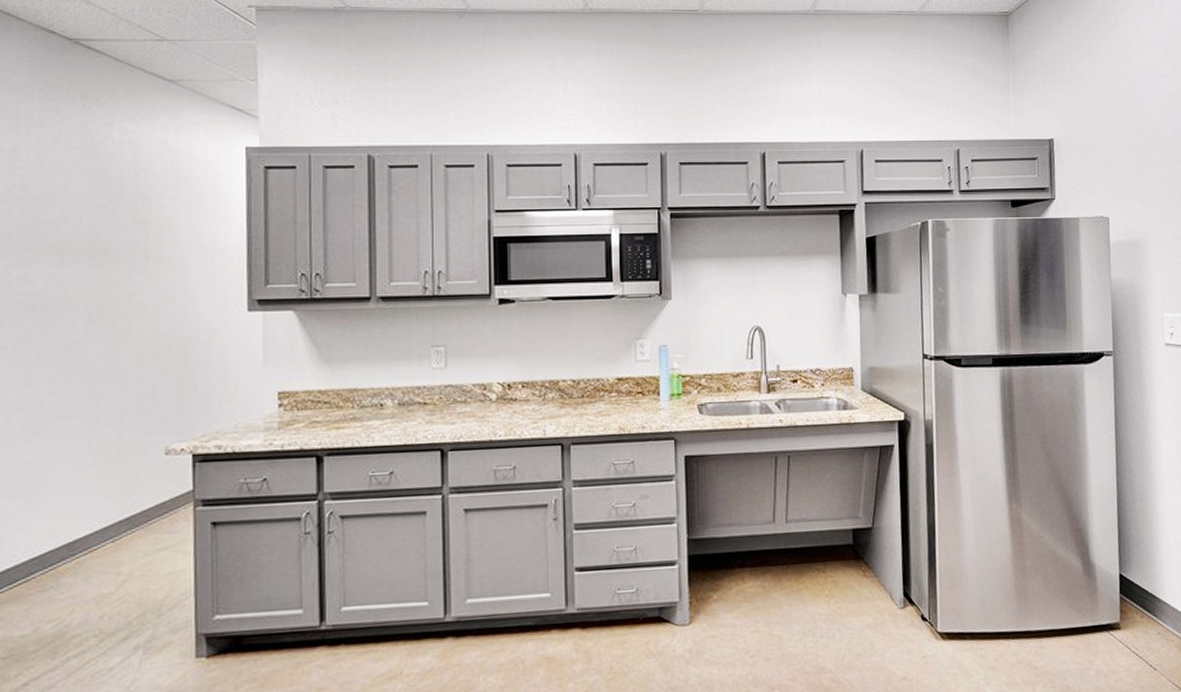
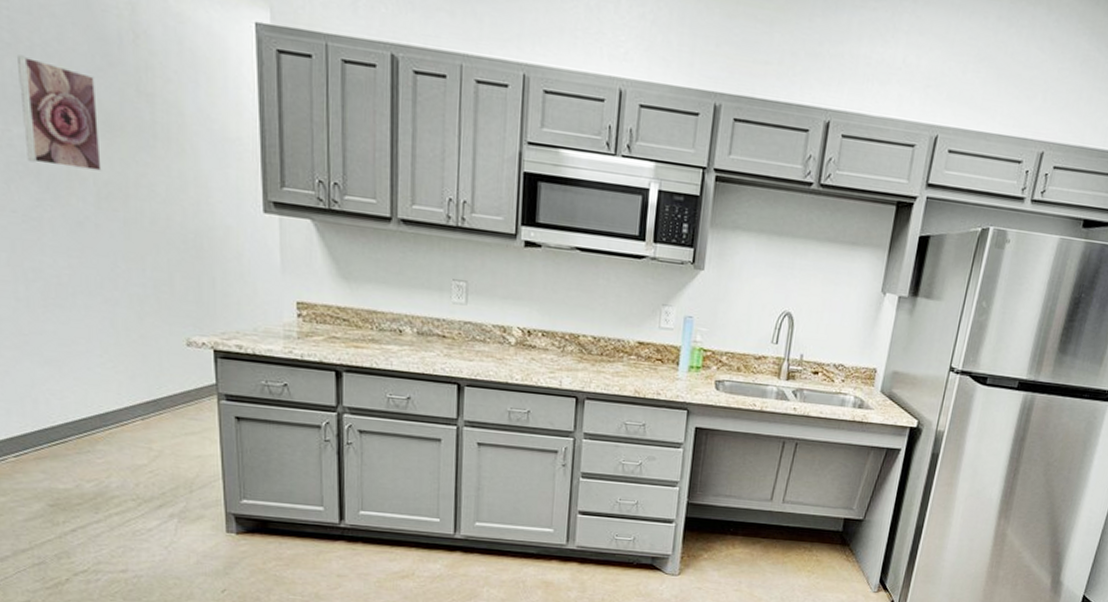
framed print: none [23,205,96,299] -> present [18,55,102,171]

